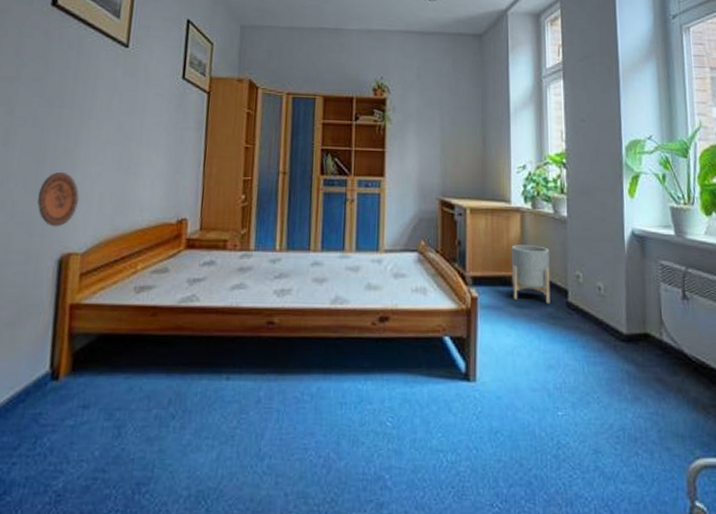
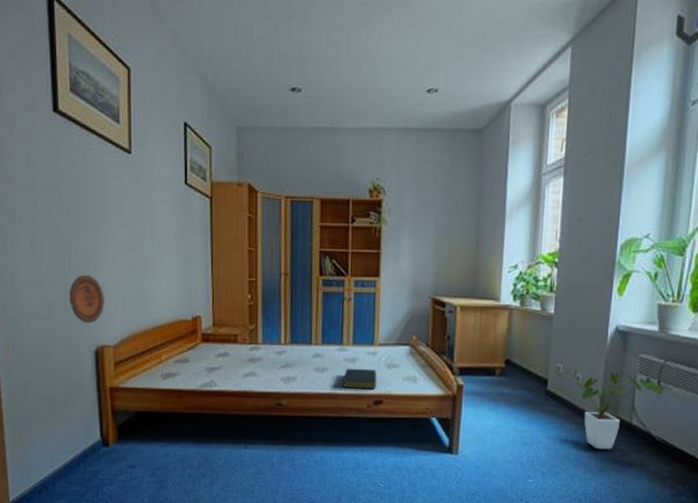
hardback book: none [344,278,382,304] -> present [343,368,377,390]
planter: present [511,245,550,303] -> none [496,339,533,391]
house plant: none [584,275,689,373] -> present [564,367,662,450]

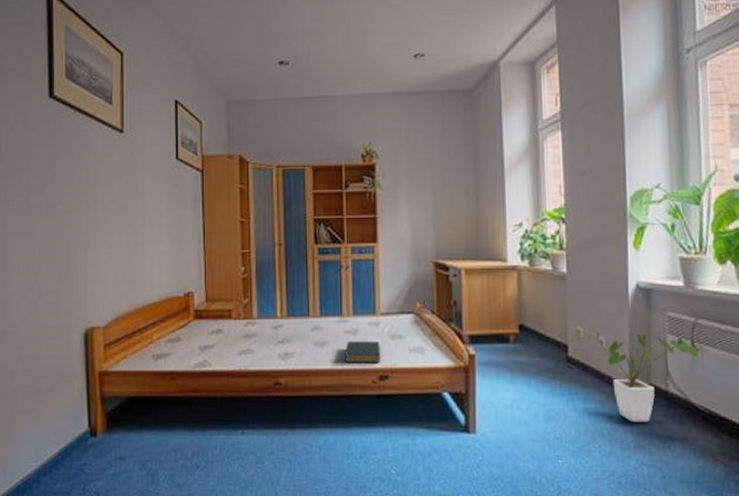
decorative plate: present [70,274,105,324] -> none [60,254,96,305]

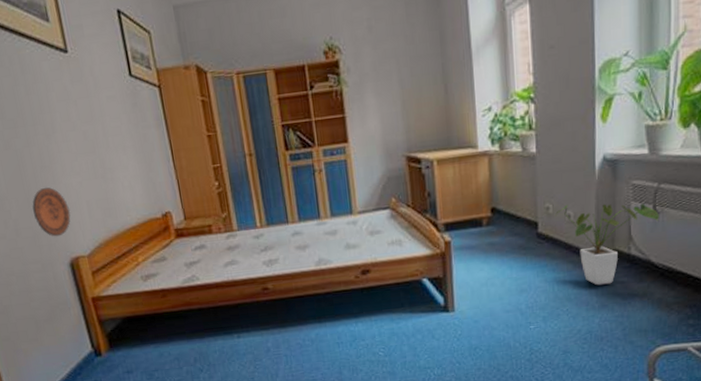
decorative plate: none [60,254,96,305] -> present [32,187,71,237]
hardback book: present [345,340,380,364] -> none [326,238,361,262]

